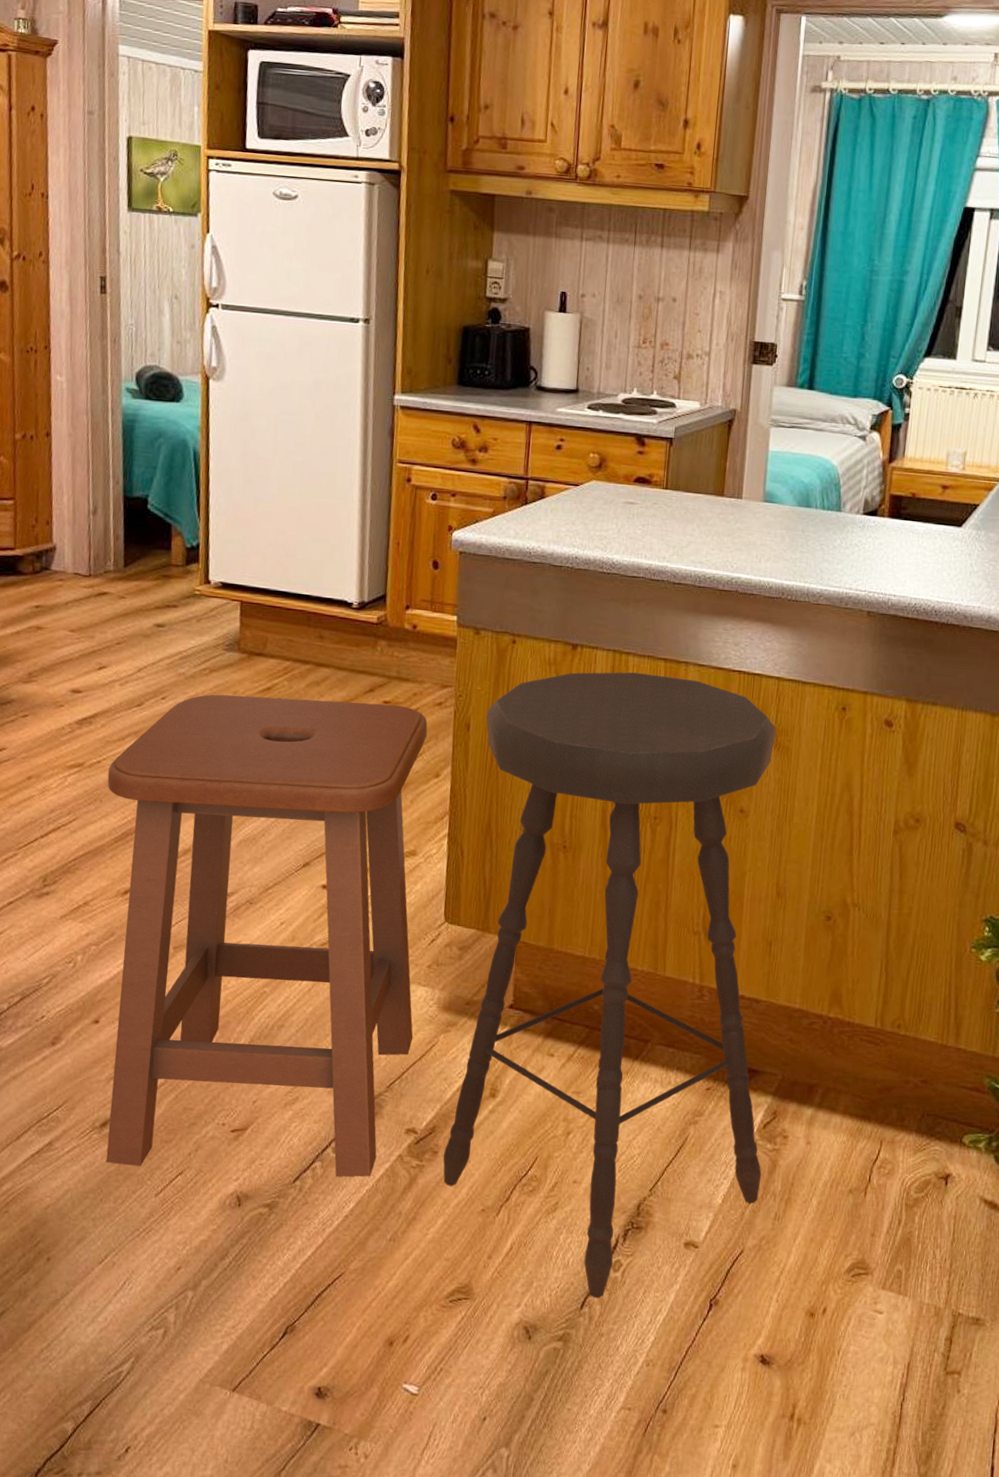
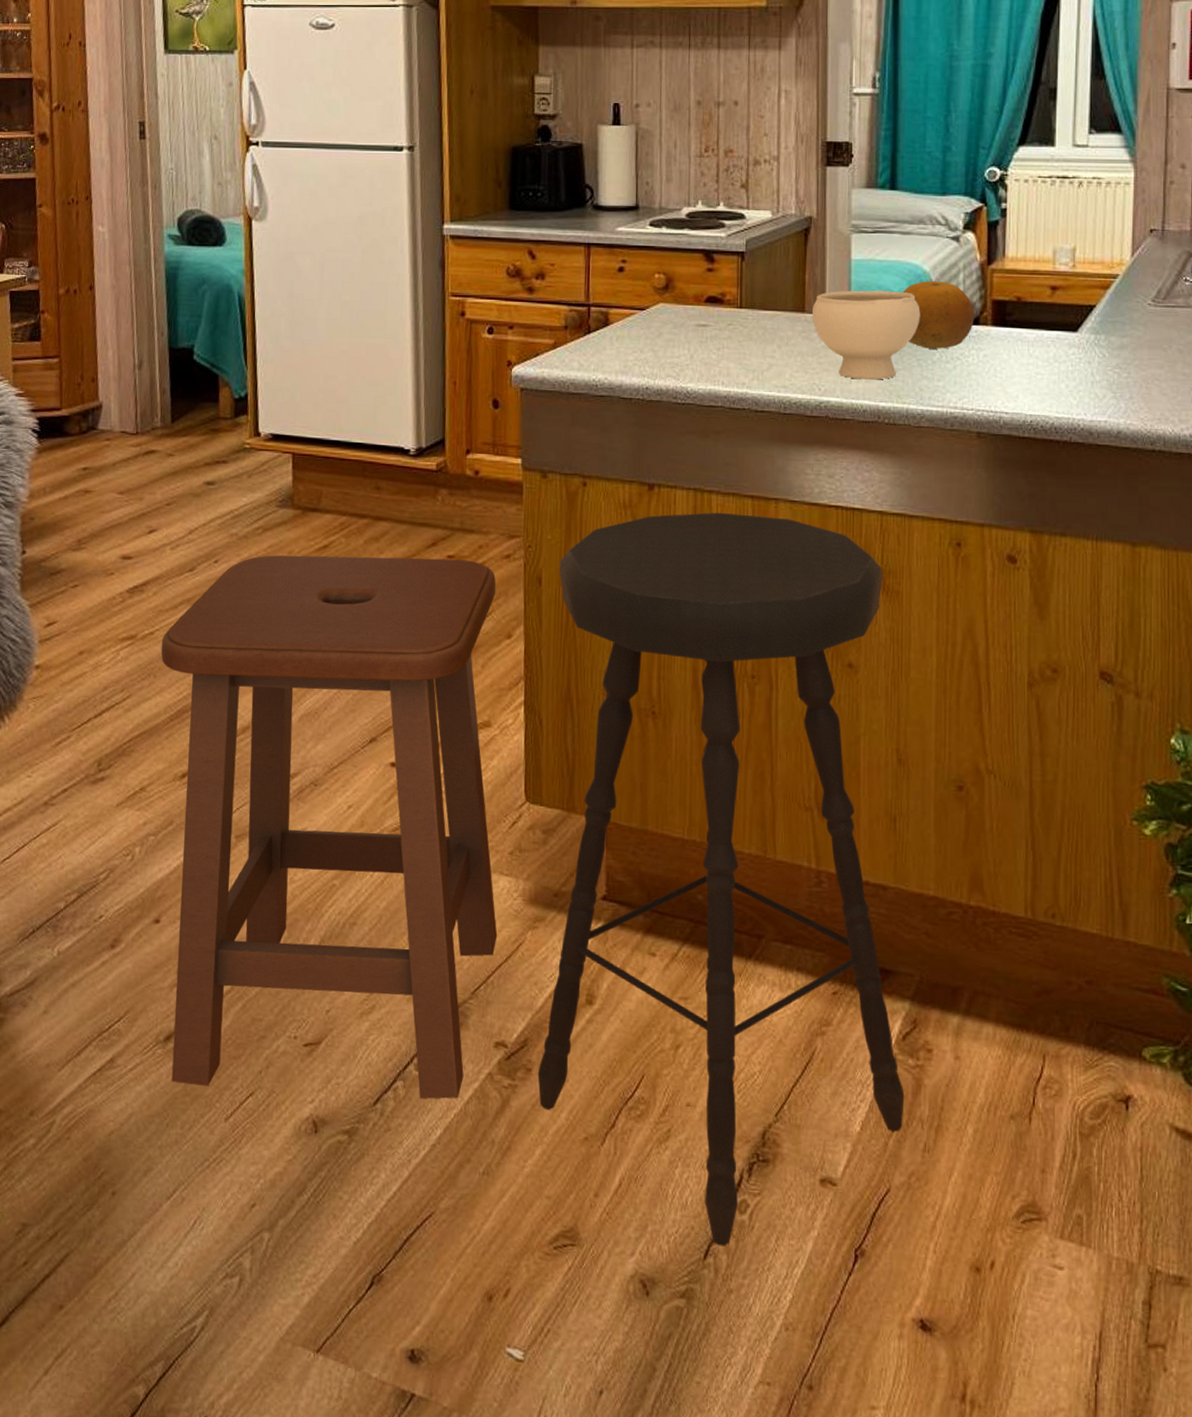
bowl: none [730,478,827,561] -> present [812,289,921,380]
fruit: none [812,474,874,536] -> present [902,280,974,349]

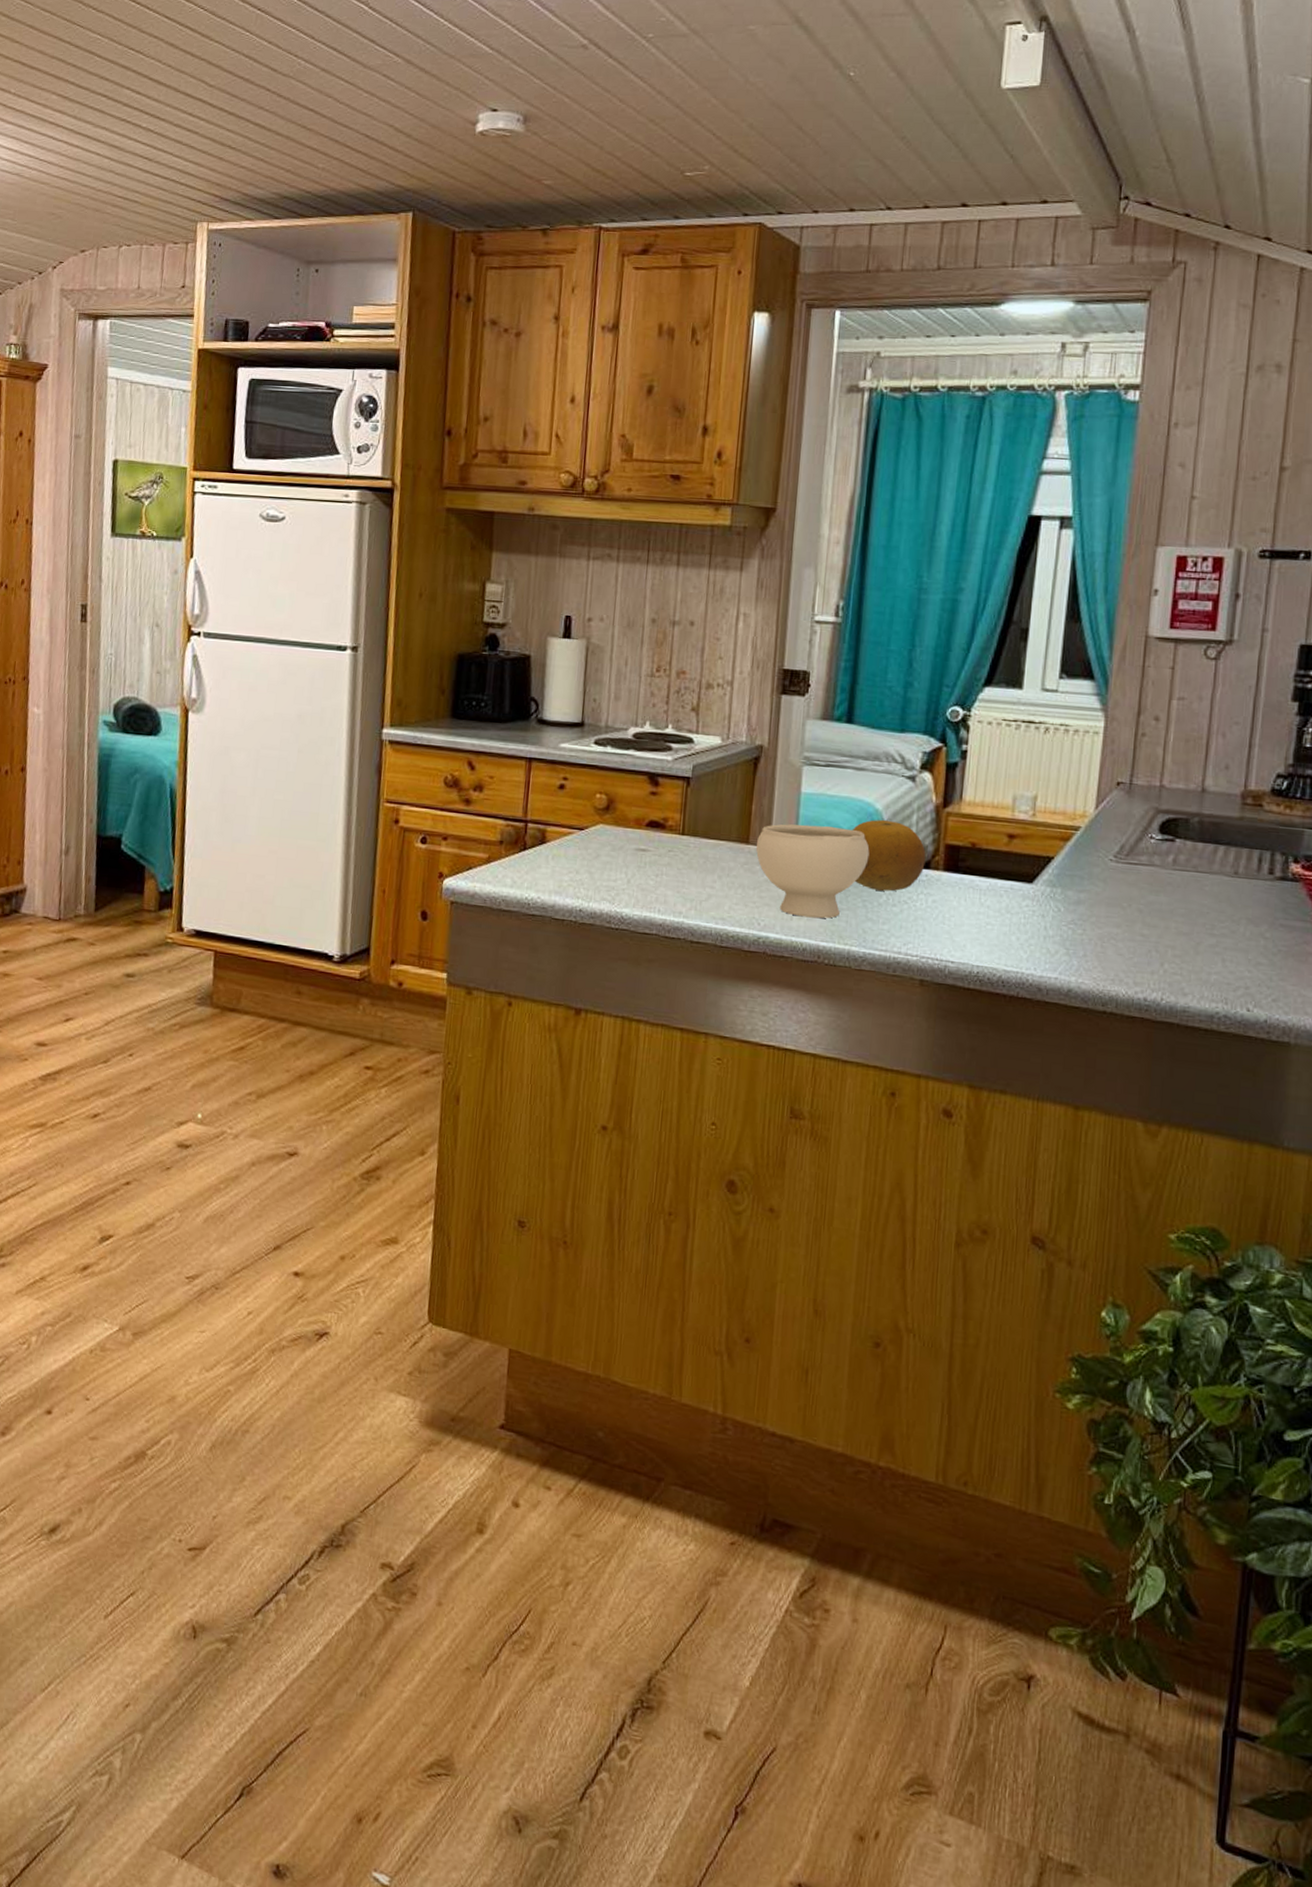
stool: present [161,555,498,1099] -> none [53,1052,413,1617]
music stool: present [537,512,905,1246] -> none [422,1041,812,1791]

